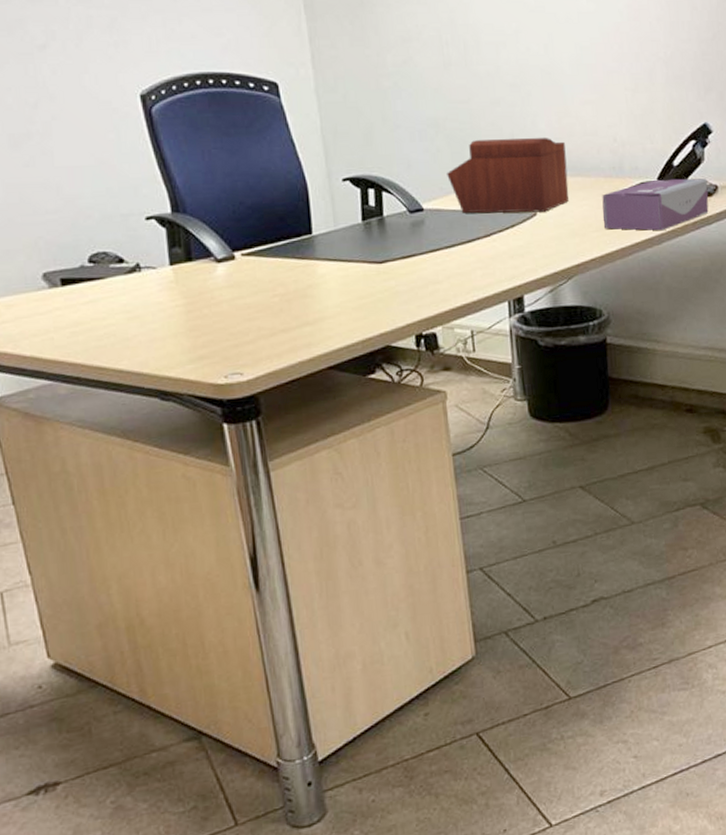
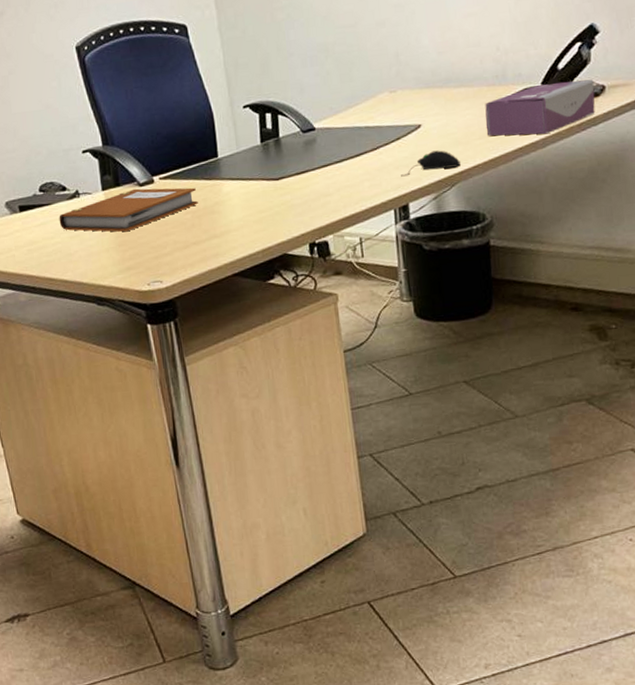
notebook: none [113,265,288,315] -> present [59,187,198,232]
sewing box: present [447,138,570,214] -> none [336,52,453,130]
computer mouse: none [515,240,577,267] -> present [401,150,461,177]

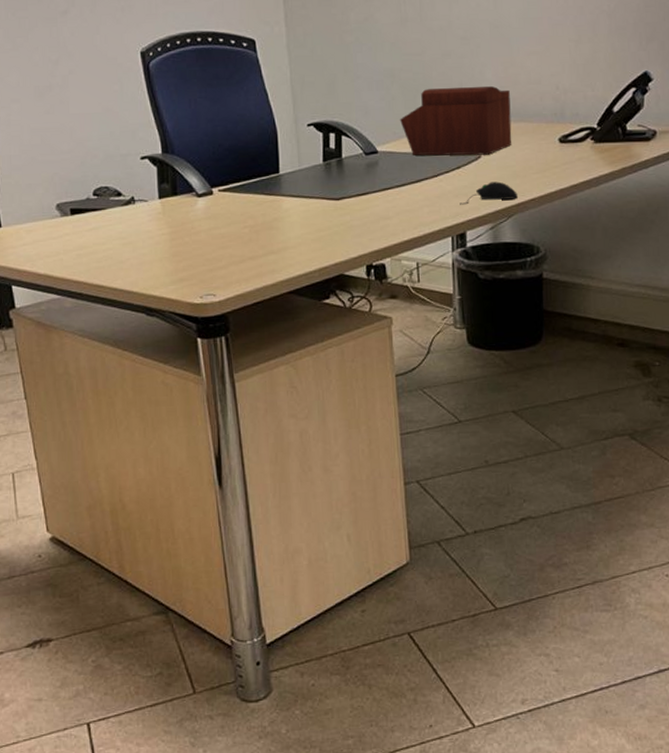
notebook: present [59,187,198,232] -> none [112,199,257,243]
sewing box: none [336,52,453,130] -> present [400,86,512,156]
tissue box: present [485,79,596,136] -> none [543,124,647,174]

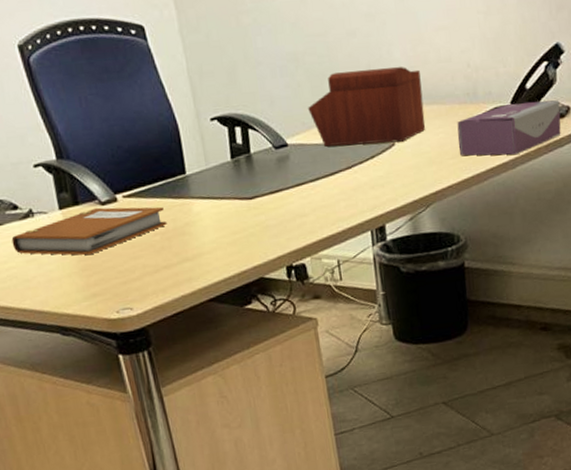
notebook: none [112,199,257,243] -> present [11,206,167,256]
computer mouse: present [460,181,518,205] -> none [376,169,435,197]
tissue box: none [543,124,647,174] -> present [457,100,561,156]

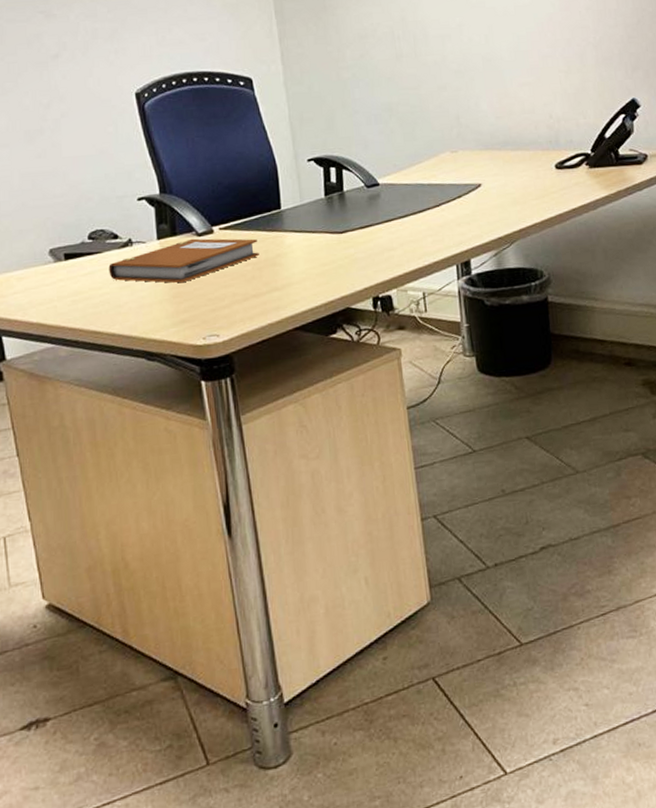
sewing box: present [308,67,426,147] -> none [400,117,511,187]
tissue box: present [457,100,561,156] -> none [540,148,640,197]

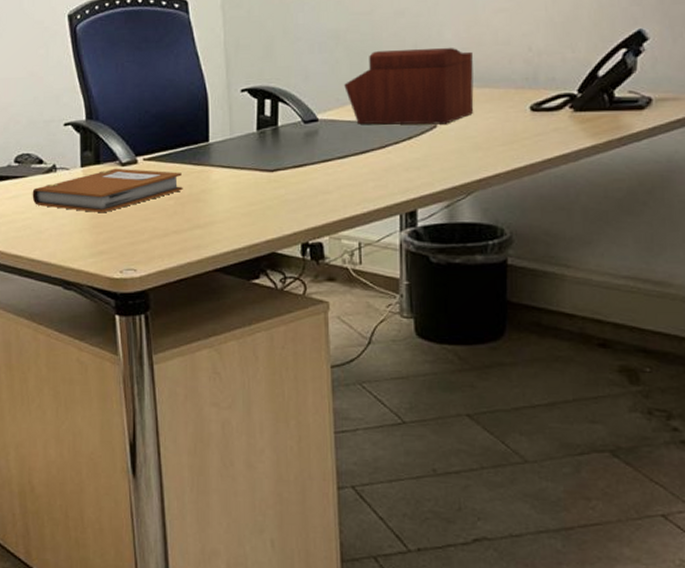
sewing box: none [400,117,511,187] -> present [344,48,474,125]

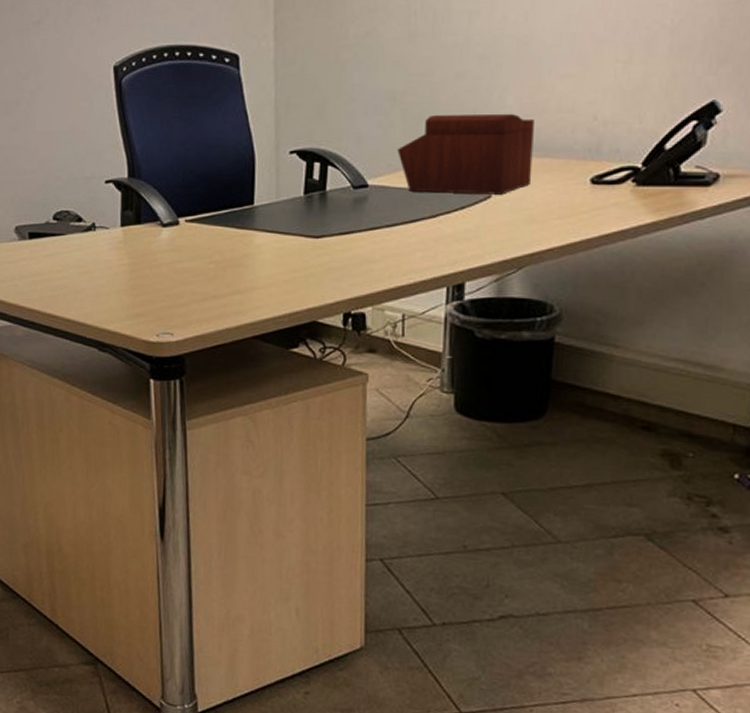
notebook: present [32,168,183,213] -> none [70,228,225,275]

